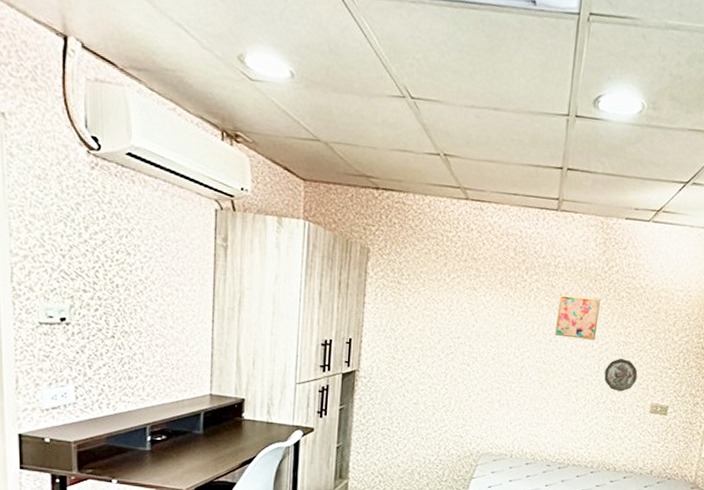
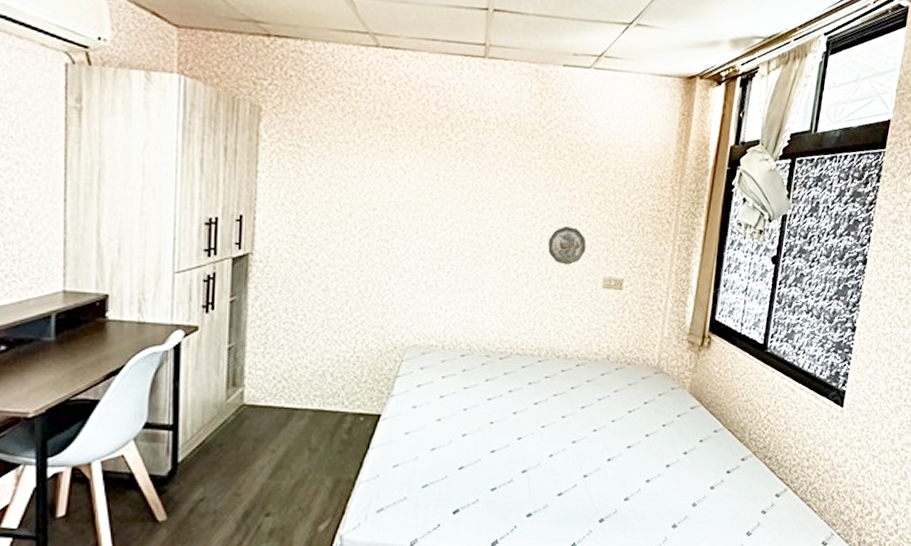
wall art: present [554,294,600,340] -> none [487,154,539,206]

